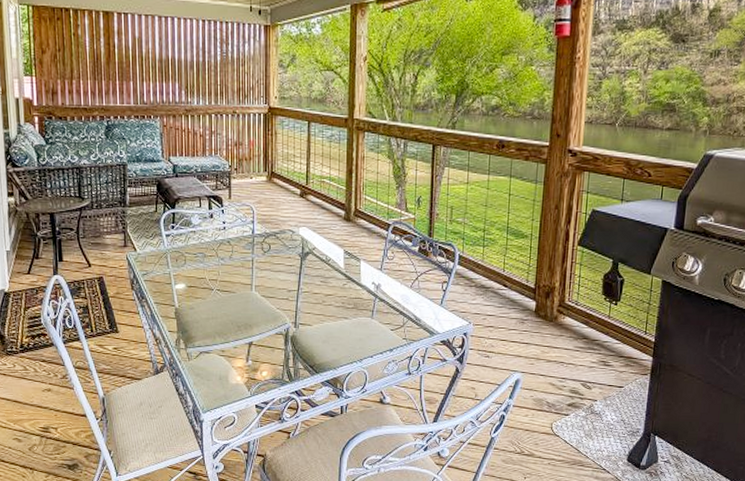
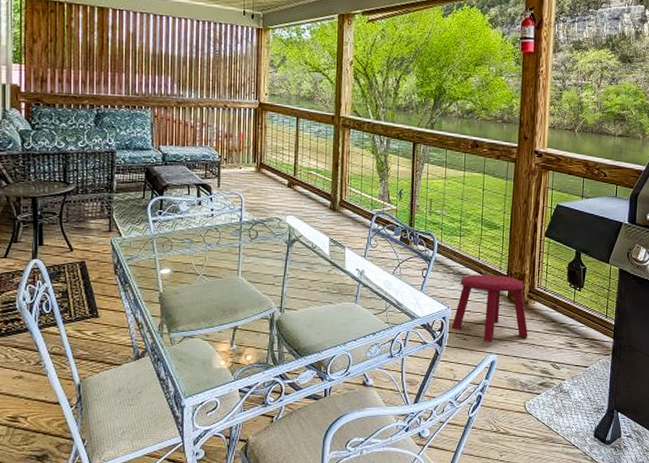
stool: none [473,287,557,361] -> present [451,274,528,343]

